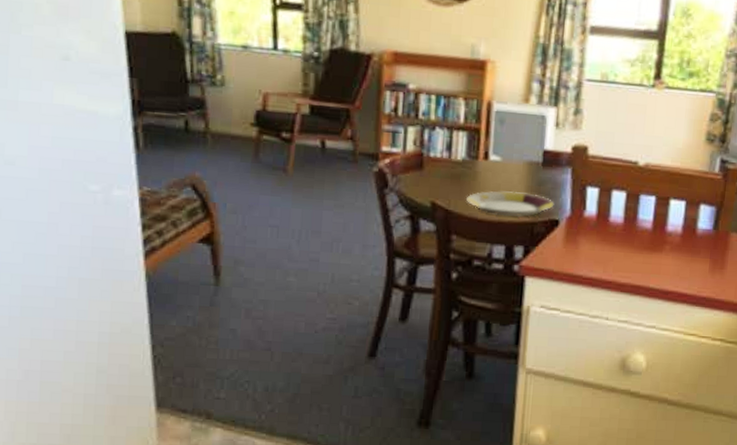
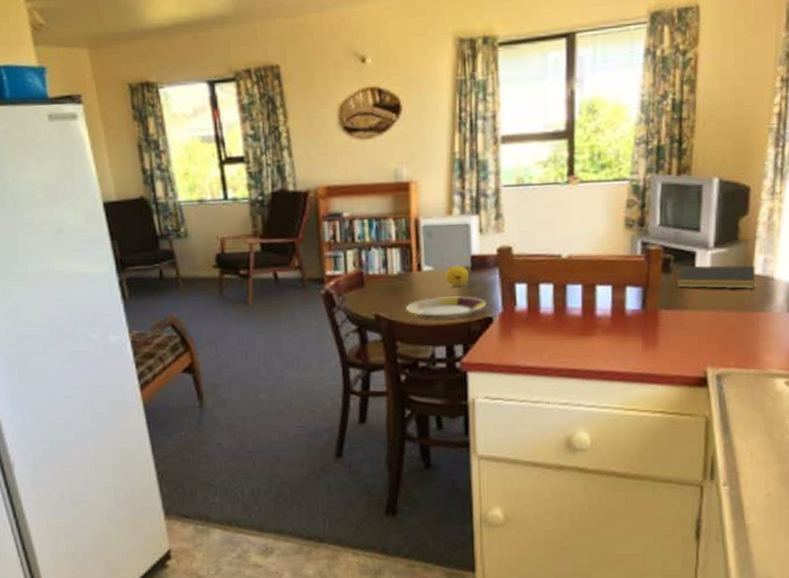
fruit: none [513,158,539,183] -> present [445,265,469,287]

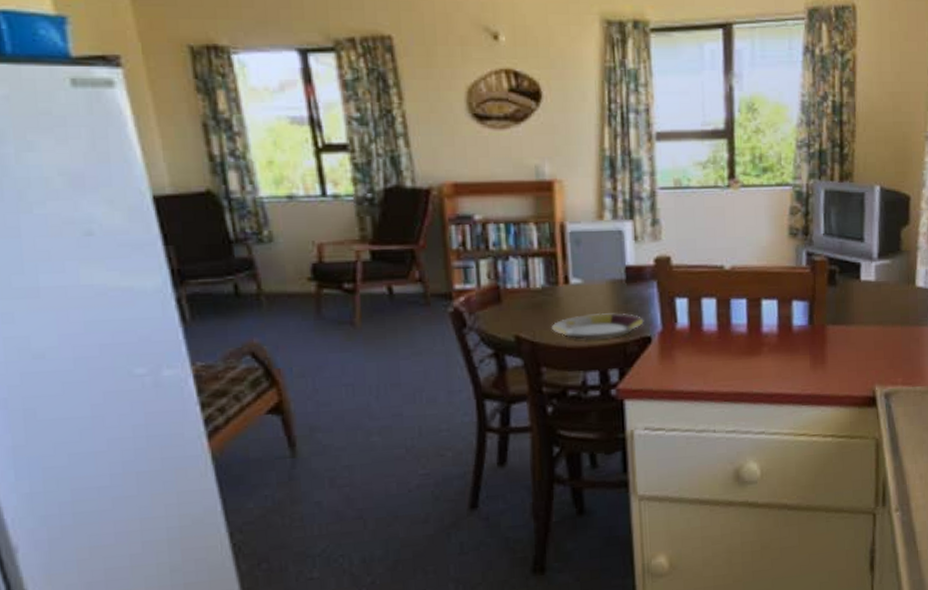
fruit: present [445,265,469,287] -> none [597,277,623,303]
notepad: present [677,265,756,290] -> none [843,277,918,303]

